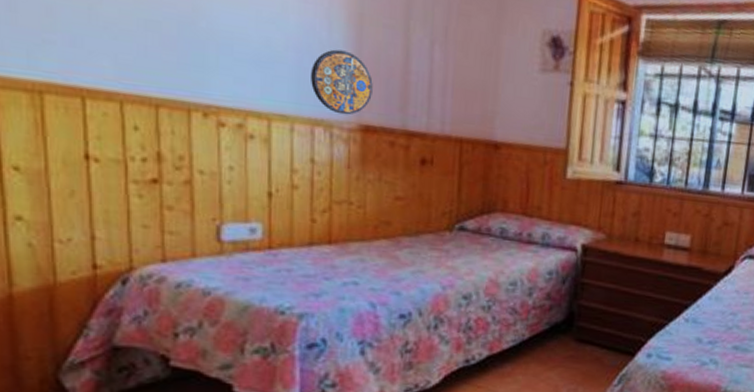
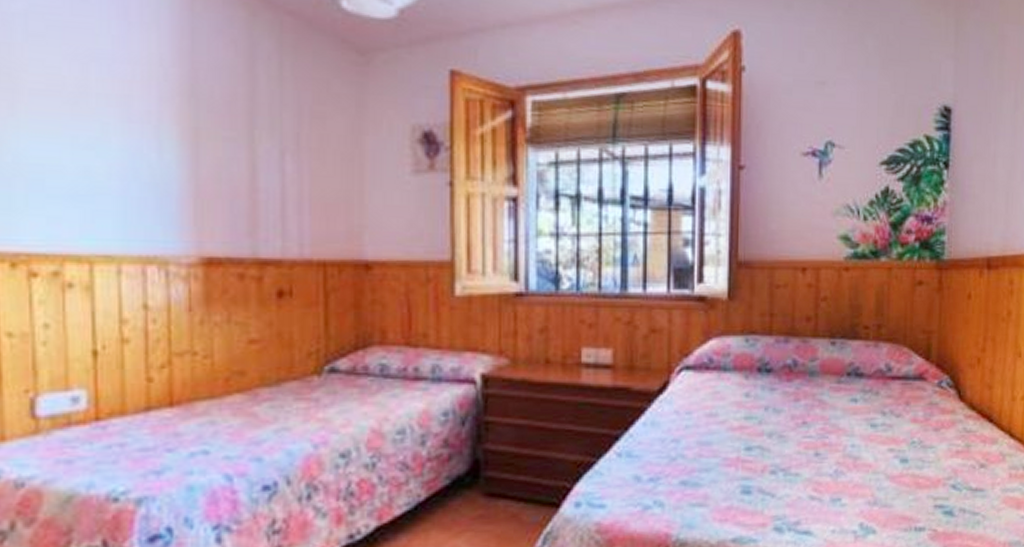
manhole cover: present [311,49,373,115] -> none [140,172,214,248]

